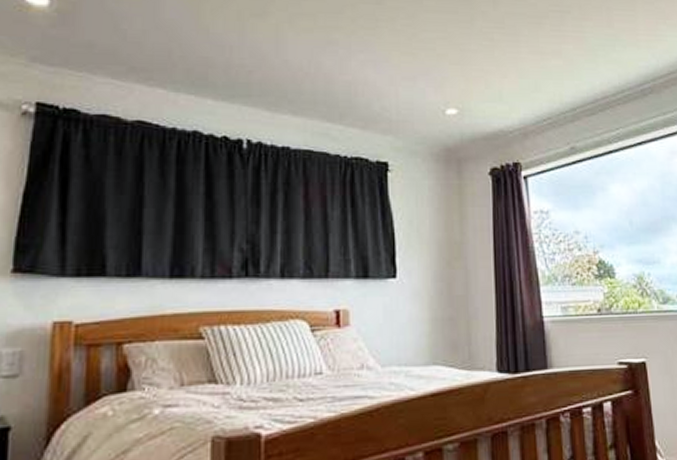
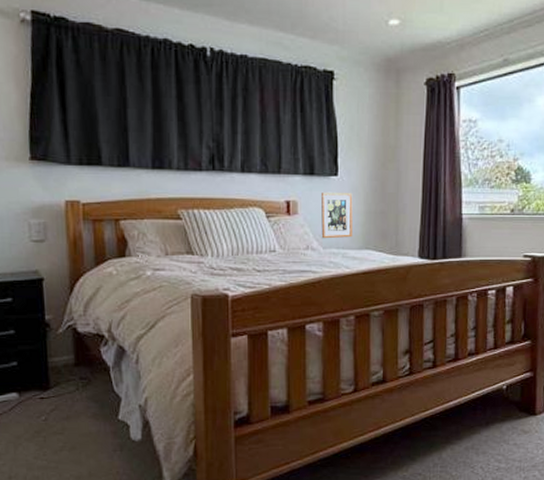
picture frame: none [378,296,416,355] -> present [321,191,353,239]

